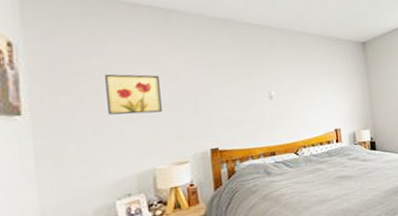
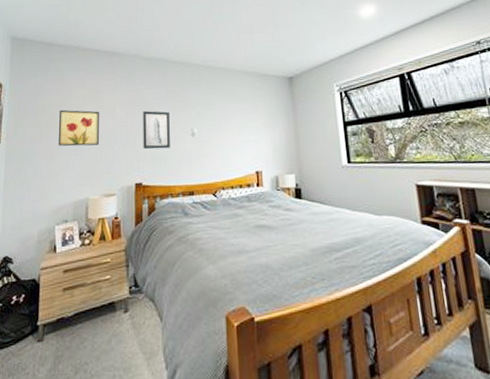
wall art: none [213,74,247,114] -> present [143,111,170,150]

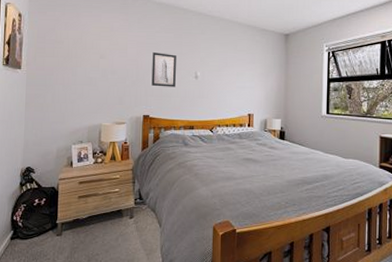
wall art: present [59,109,99,146] -> none [75,43,113,79]

